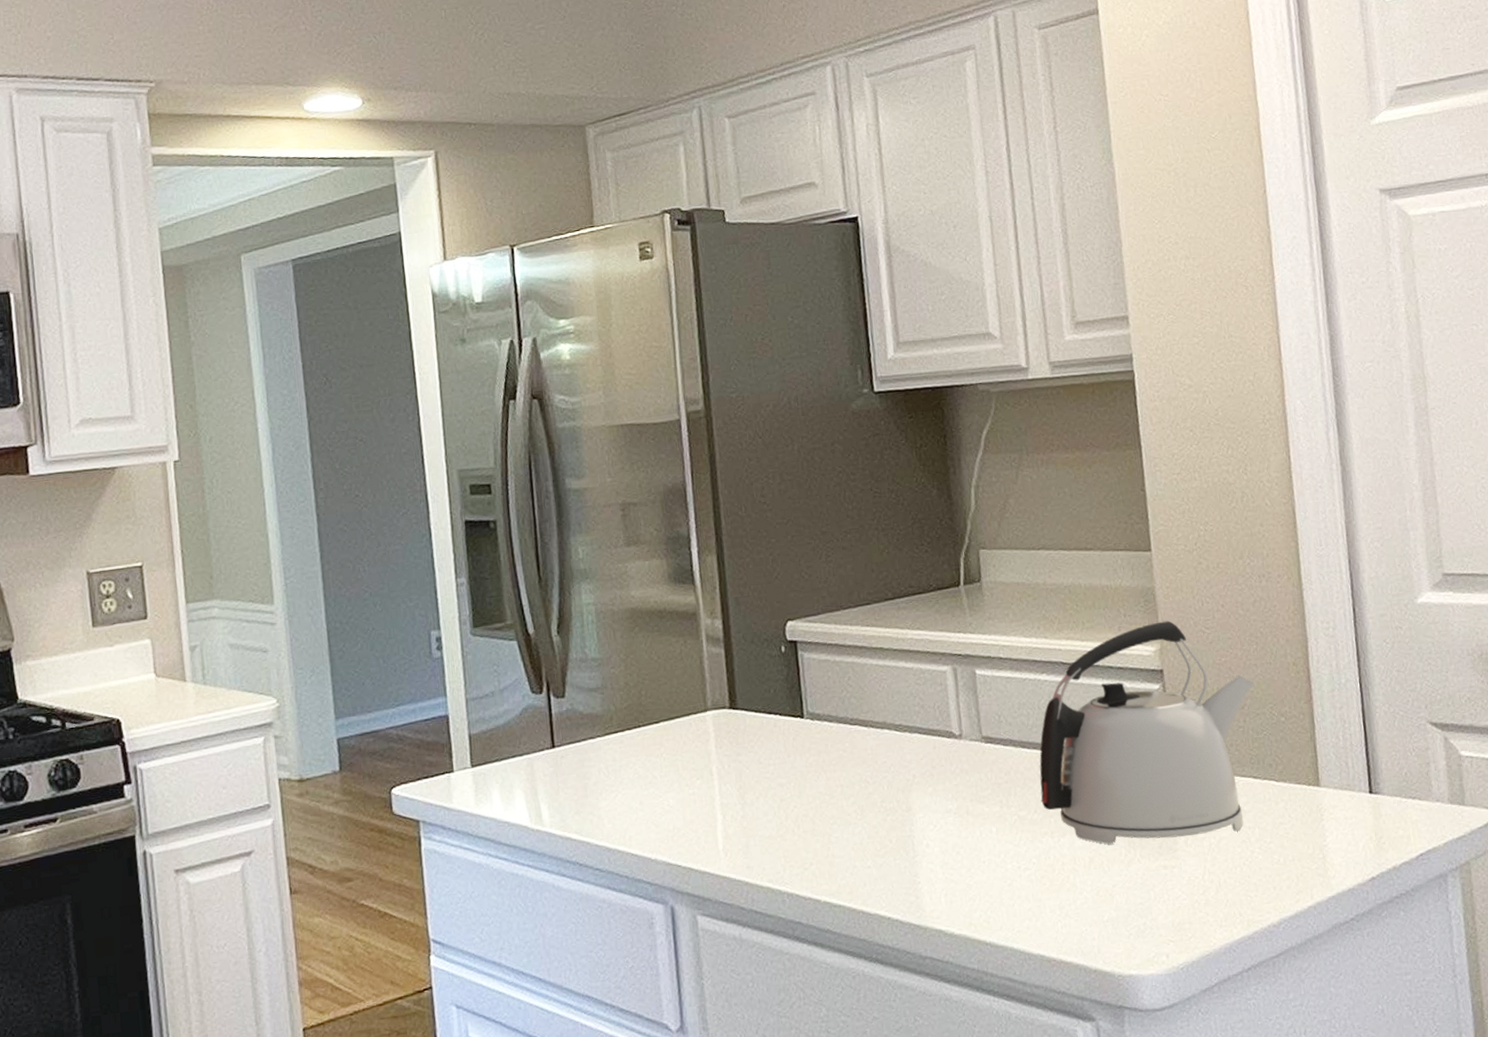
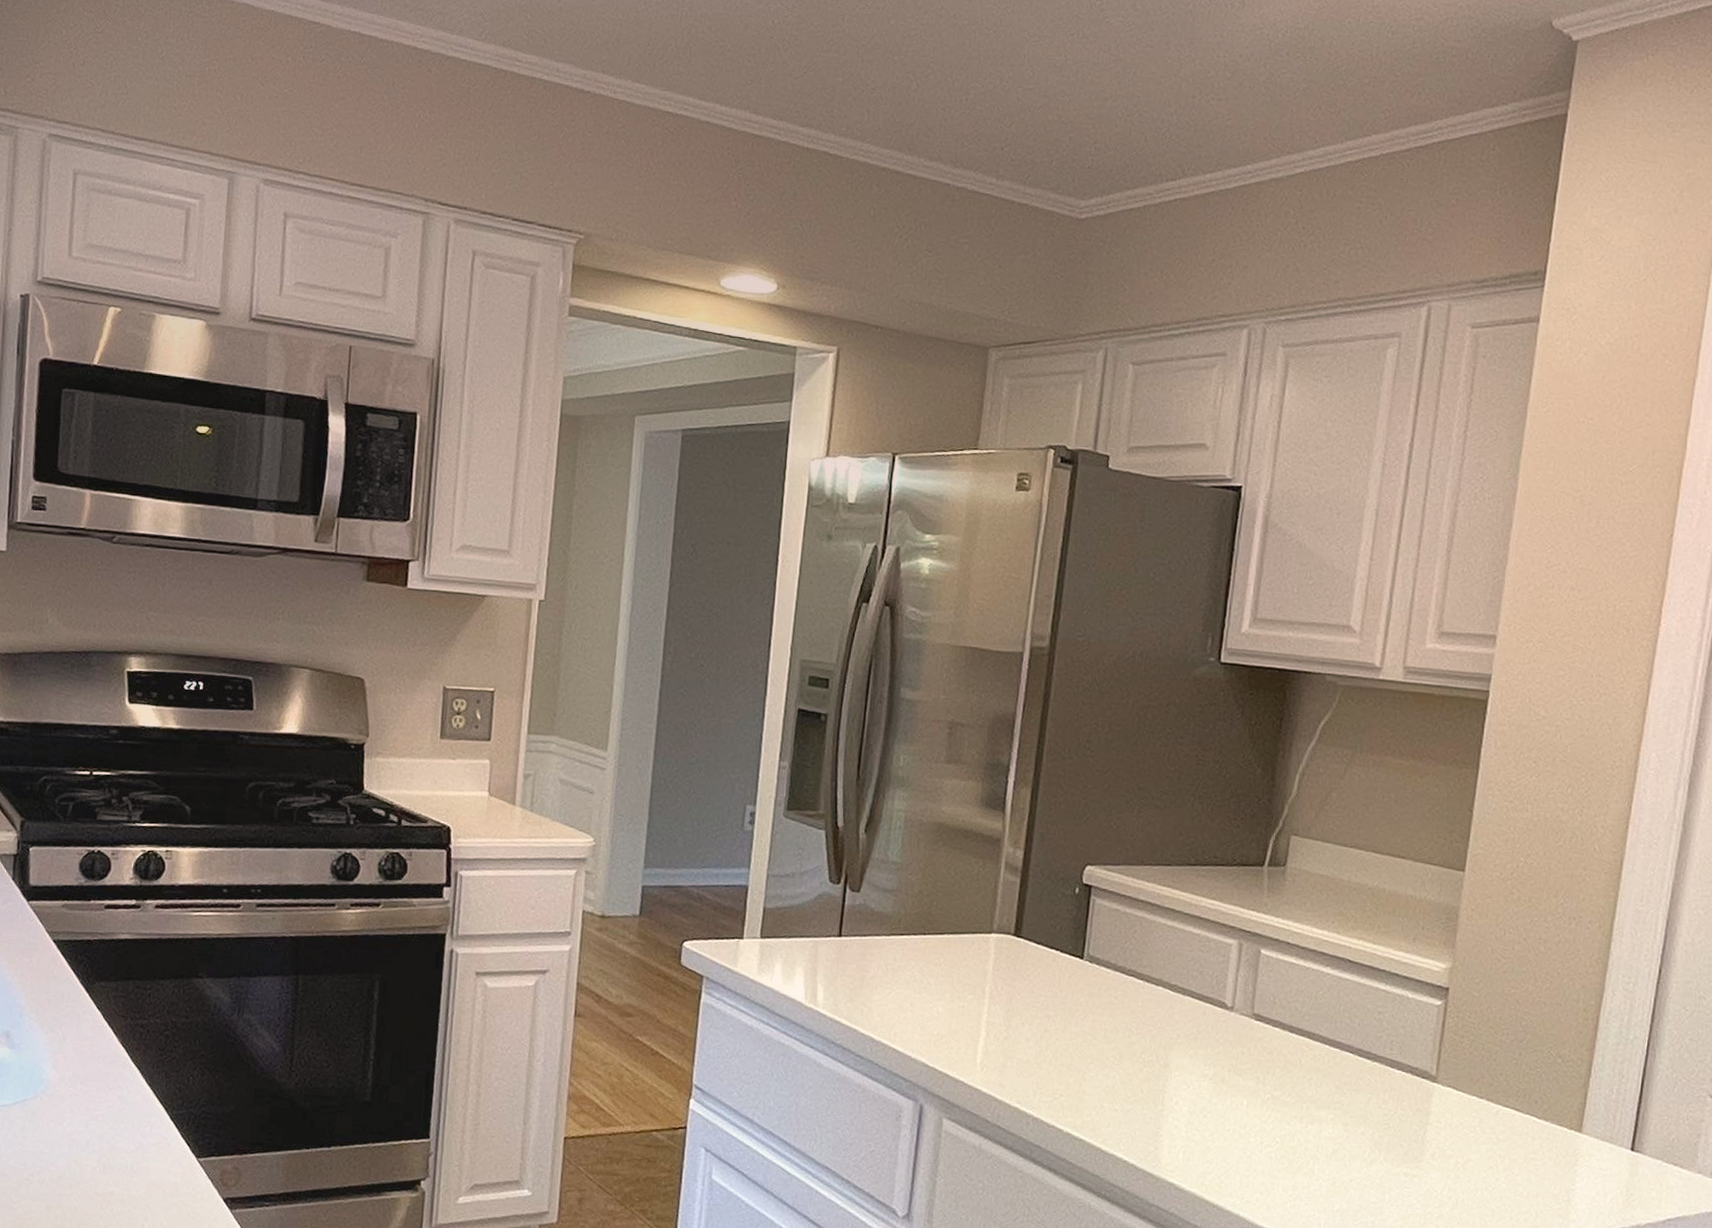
kettle: present [1039,620,1255,845] -> none [1297,941,1539,1156]

